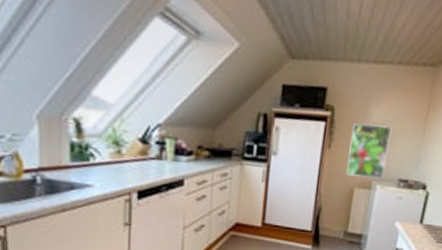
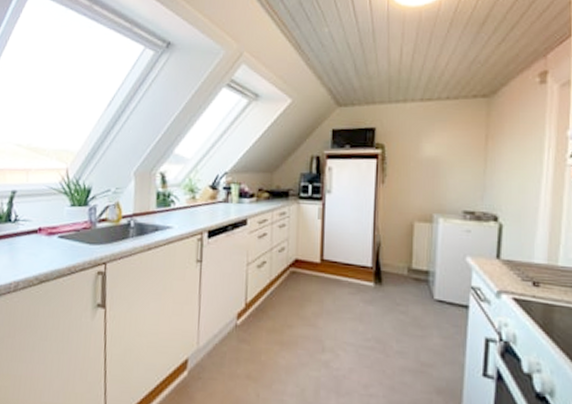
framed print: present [346,123,392,179] -> none [404,158,448,212]

